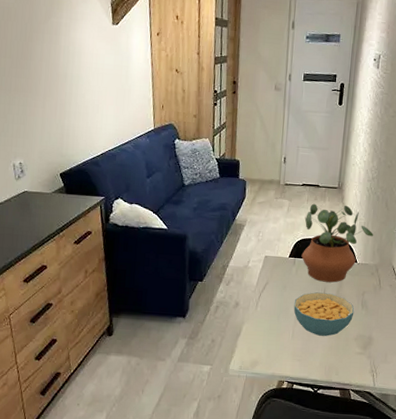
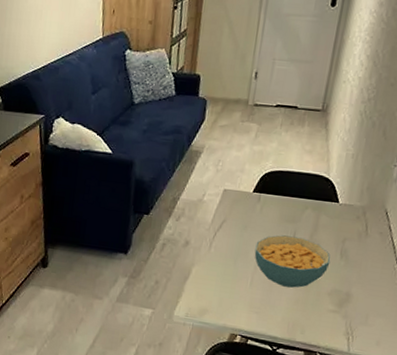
potted plant: present [301,203,374,283] -> none [268,129,364,226]

